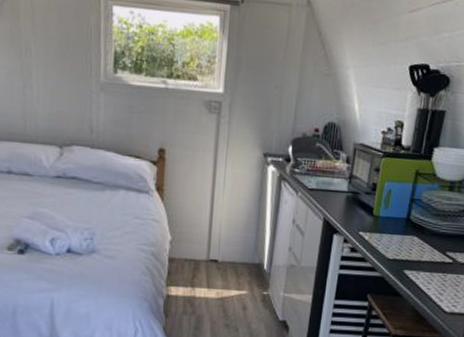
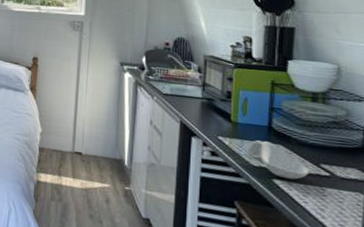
spoon rest: none [384,233,436,269] -> present [247,140,310,180]

